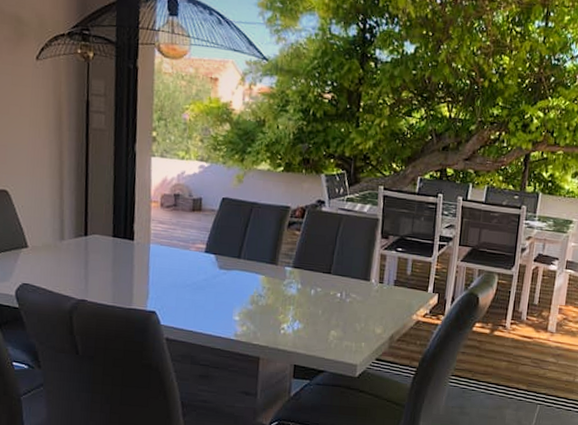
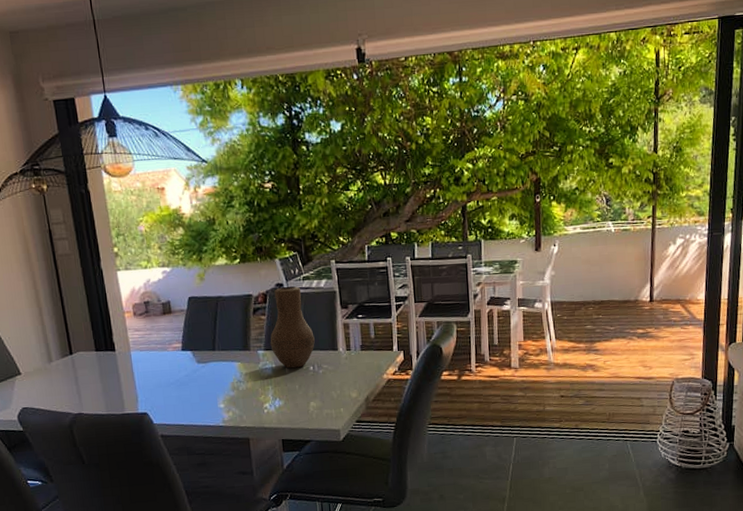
vase: none [300,204,348,292] -> present [270,286,315,369]

